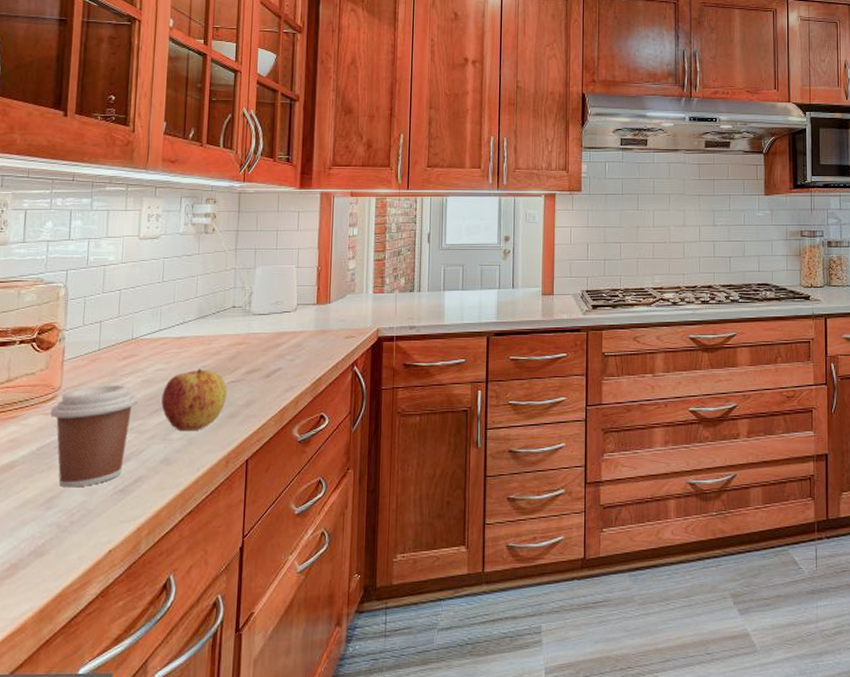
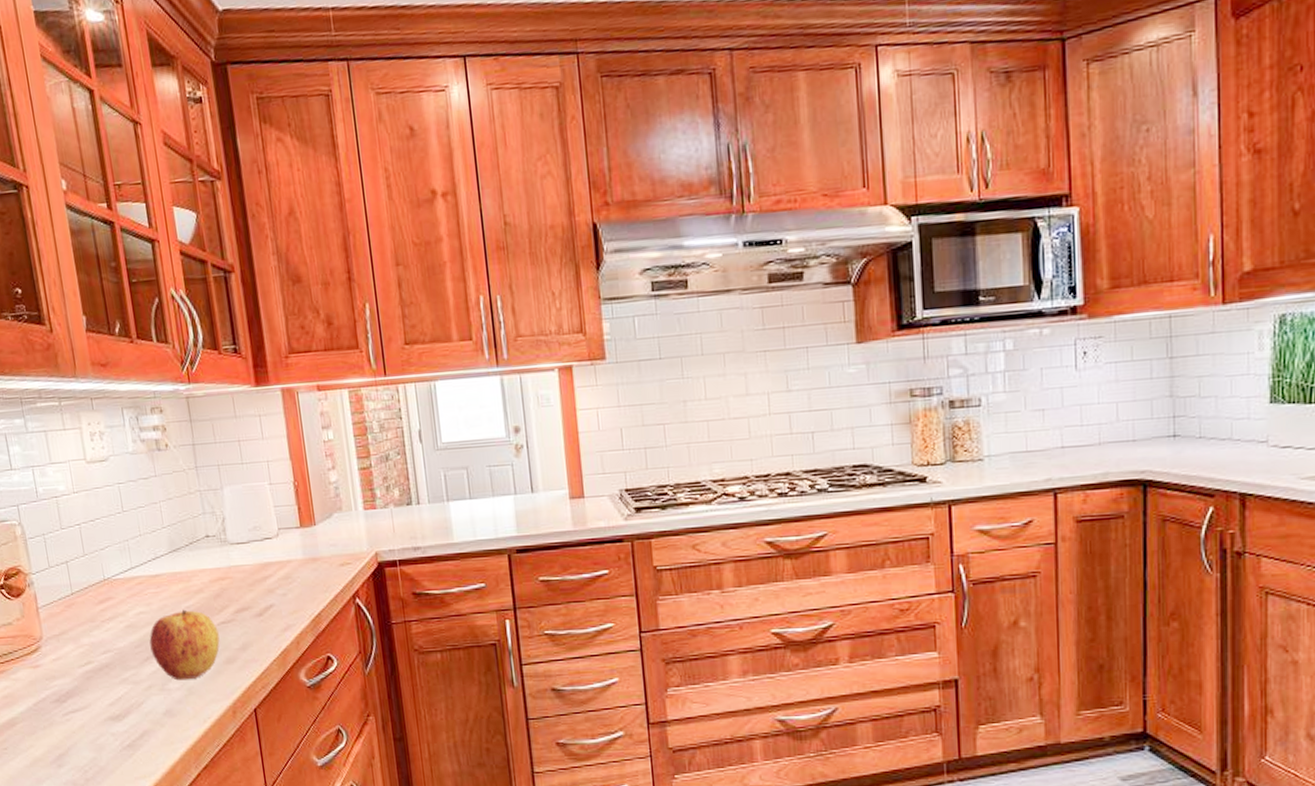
coffee cup: present [50,384,138,488] -> none [37,630,126,744]

